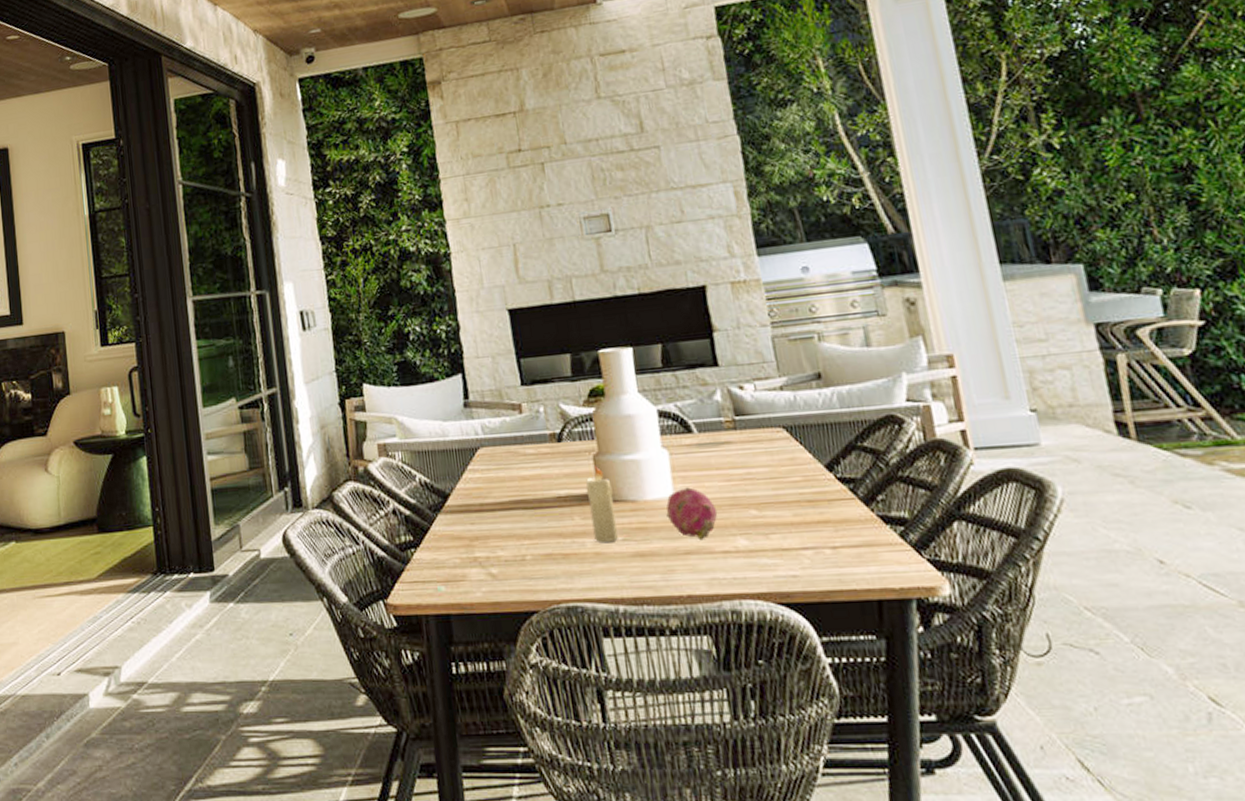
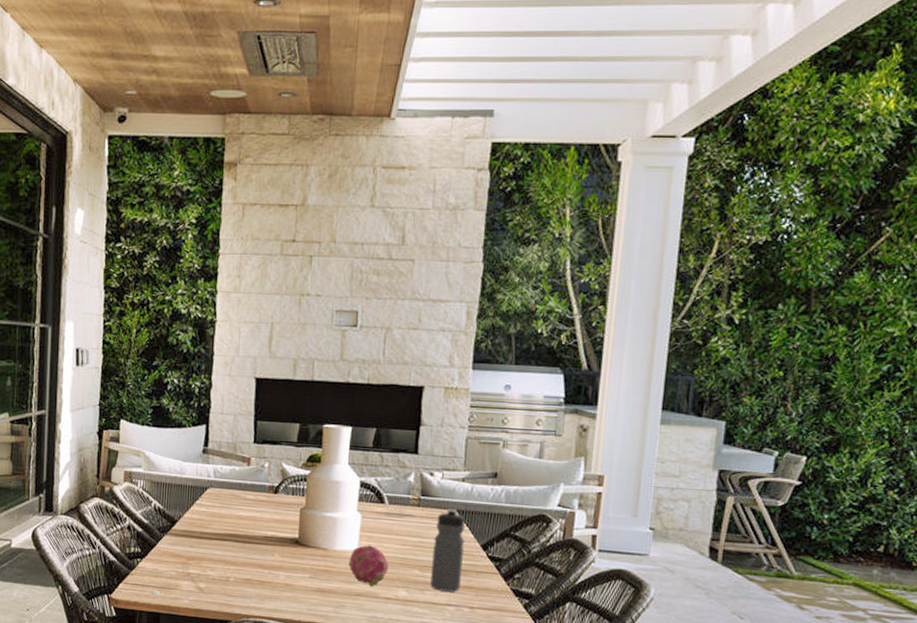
candle: present [585,466,619,542] -> none [287,517,310,578]
water bottle: none [761,425,813,532] -> present [430,508,466,592]

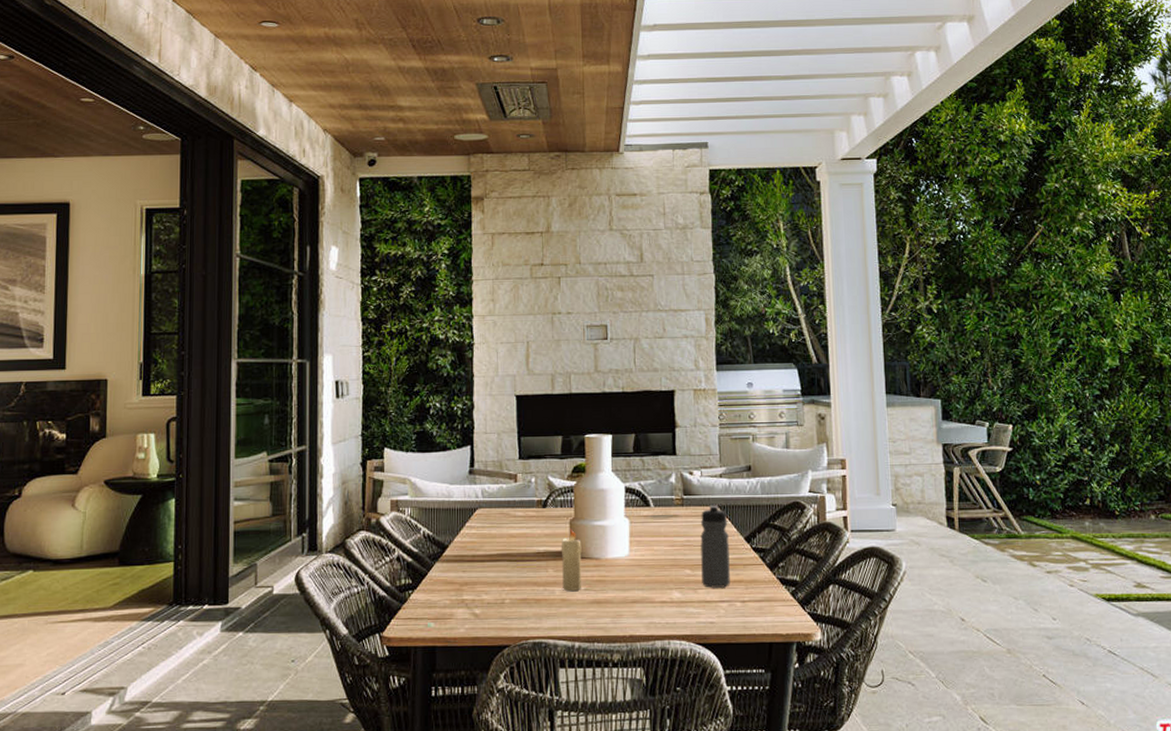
candle: none [287,517,310,578] -> present [561,529,582,591]
fruit: present [348,545,389,587] -> none [621,549,661,592]

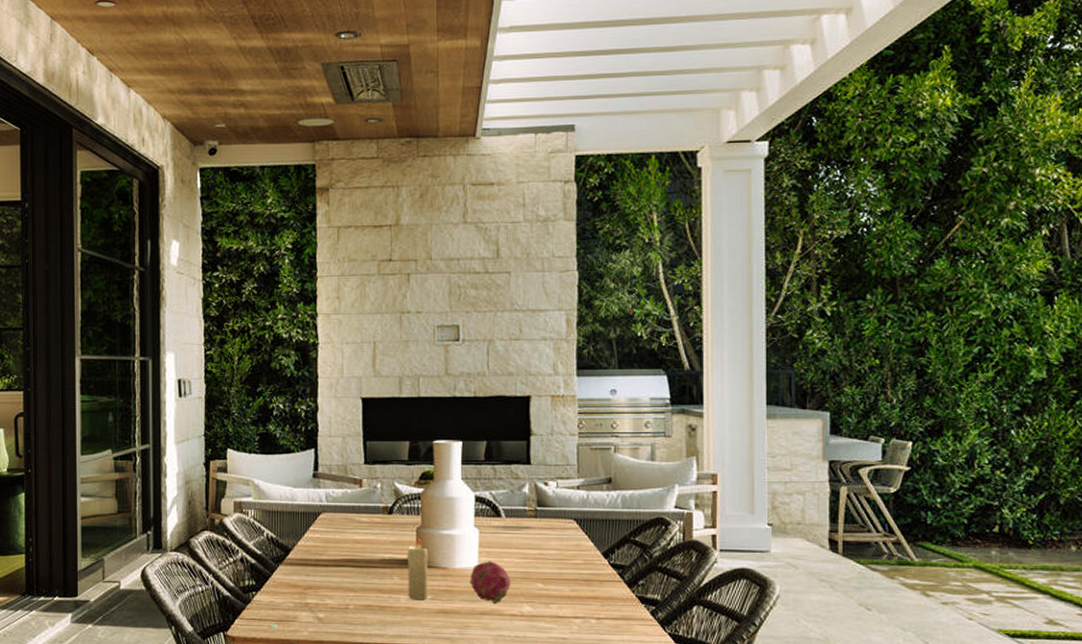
fruit: none [621,549,661,592] -> present [470,561,511,605]
water bottle: present [700,505,730,588] -> none [554,518,585,604]

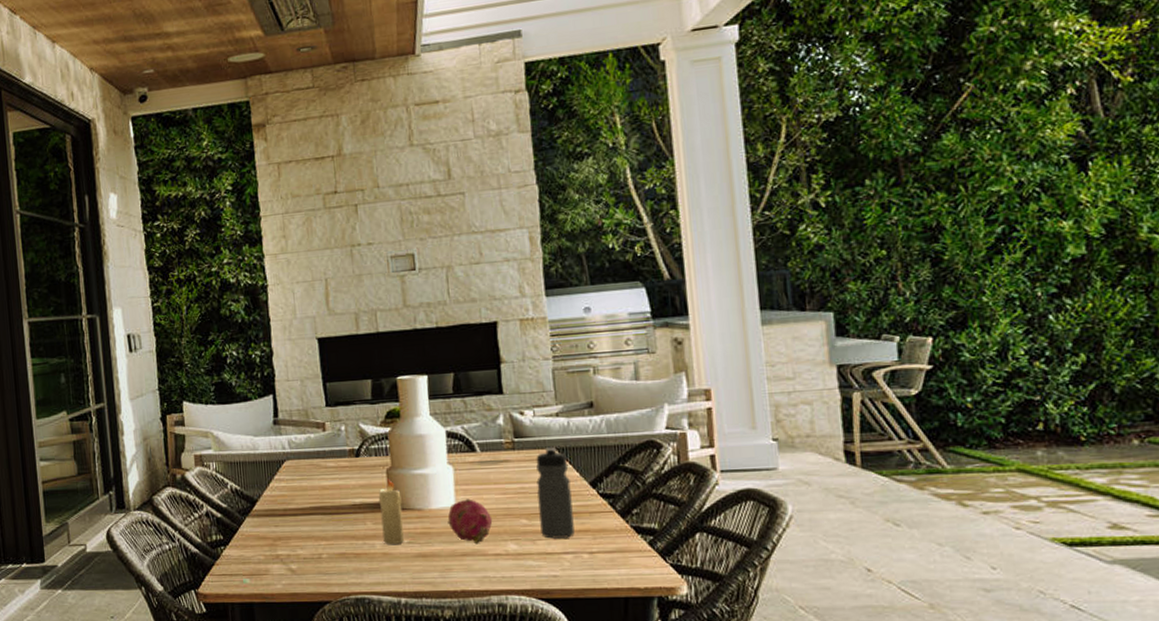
water bottle: none [554,518,585,604] -> present [536,447,575,539]

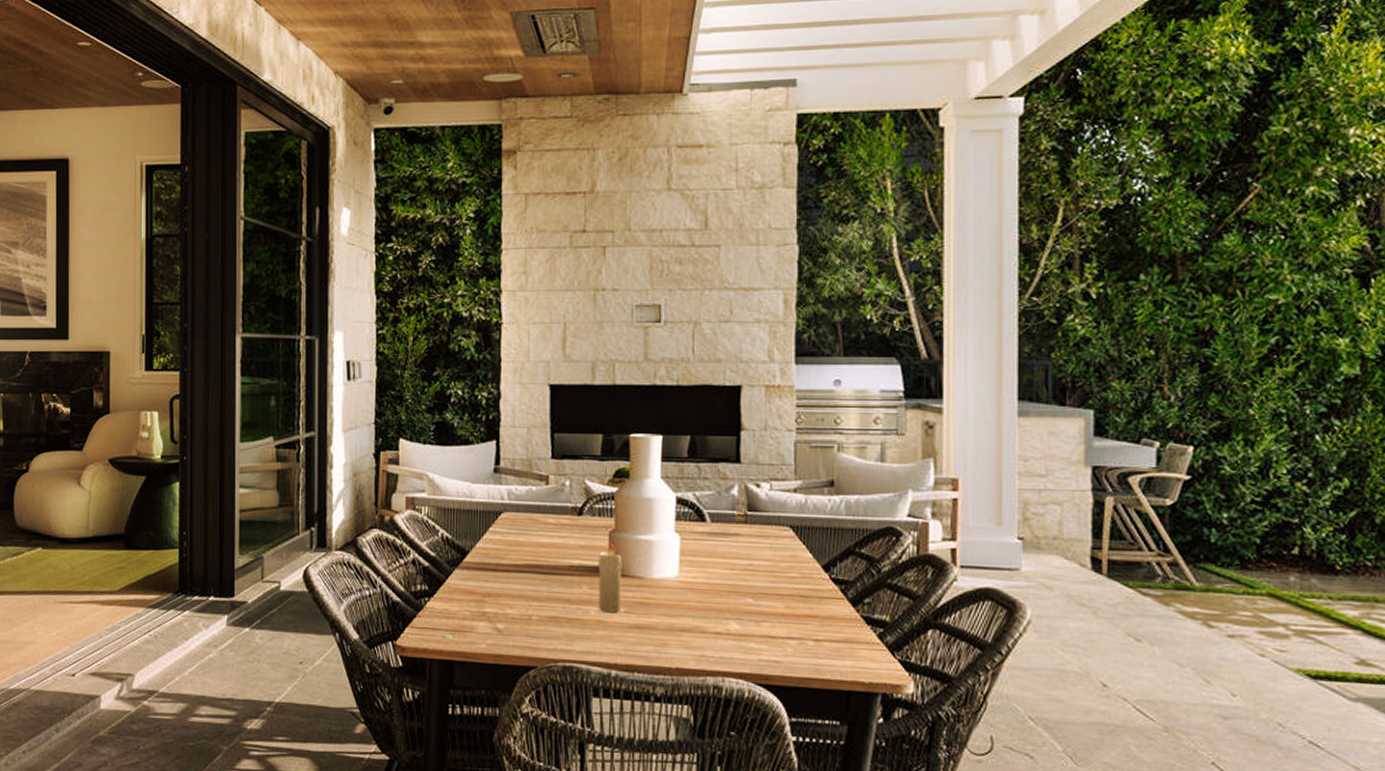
fruit: present [447,499,493,545] -> none [669,571,716,621]
water bottle: present [536,447,575,539] -> none [766,524,802,623]

